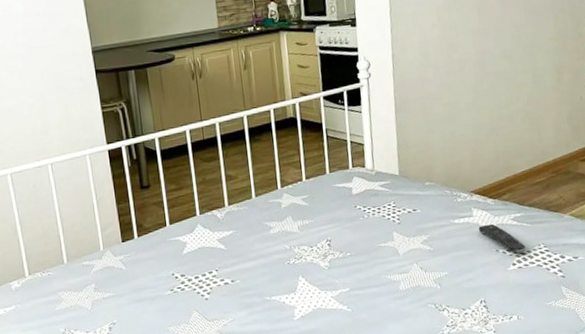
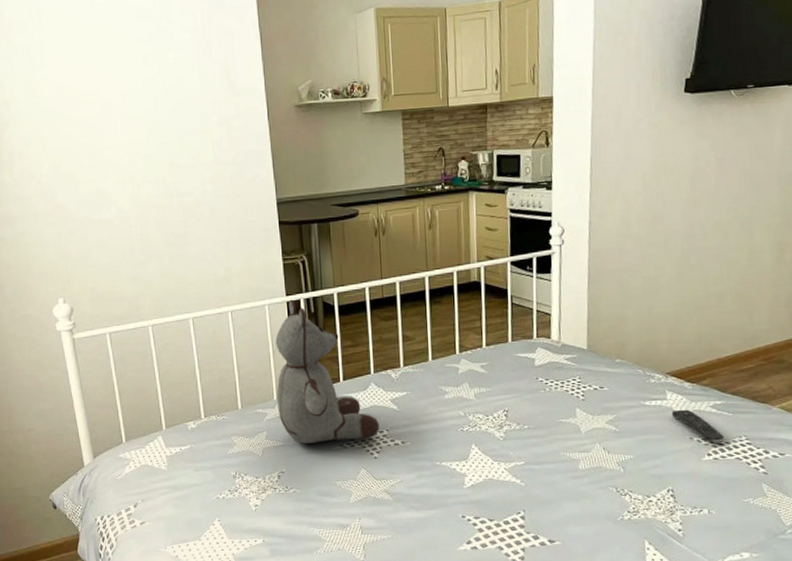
stuffed bear: none [99,147,209,293] -> present [275,299,380,444]

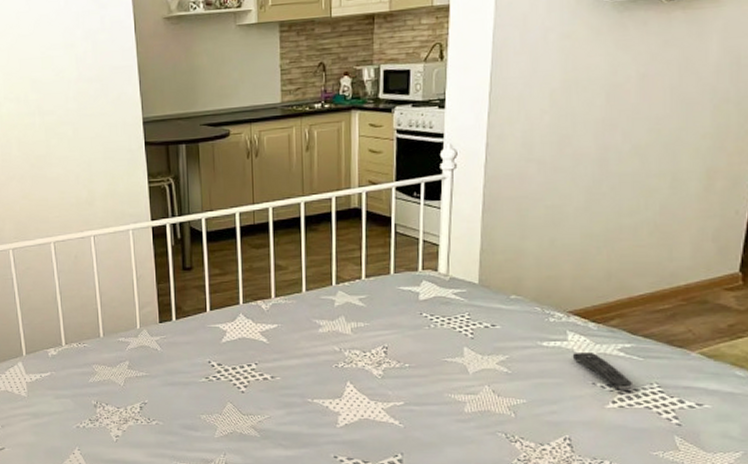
stuffed bear: present [275,299,380,444] -> none [139,224,248,375]

